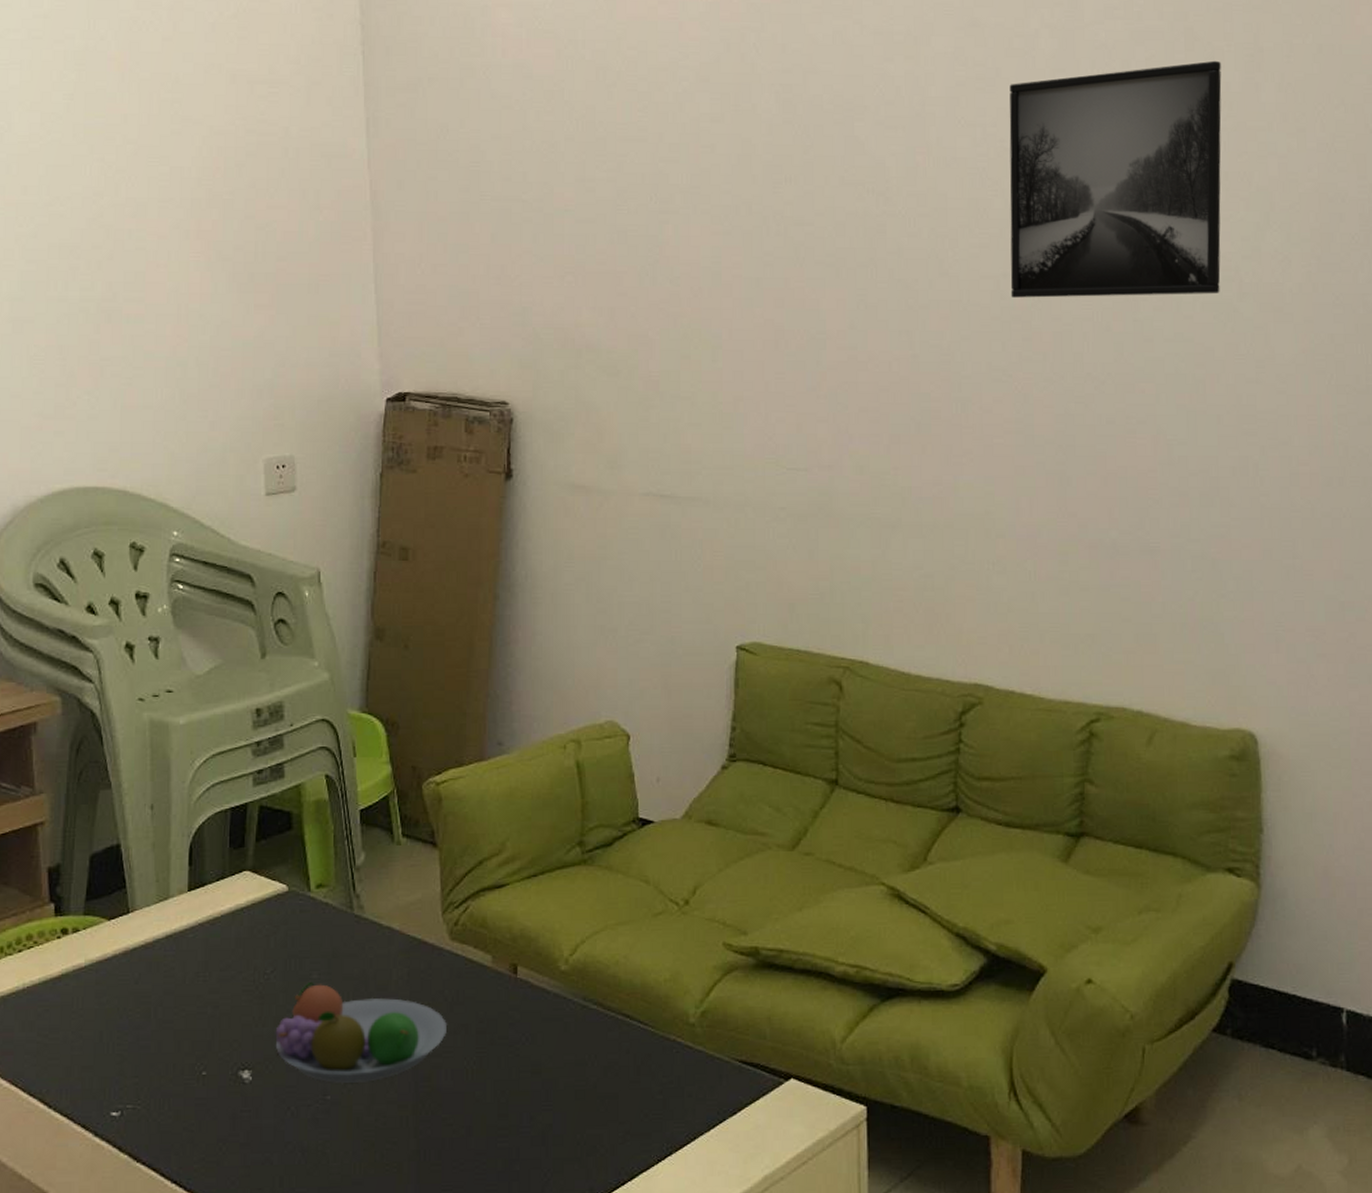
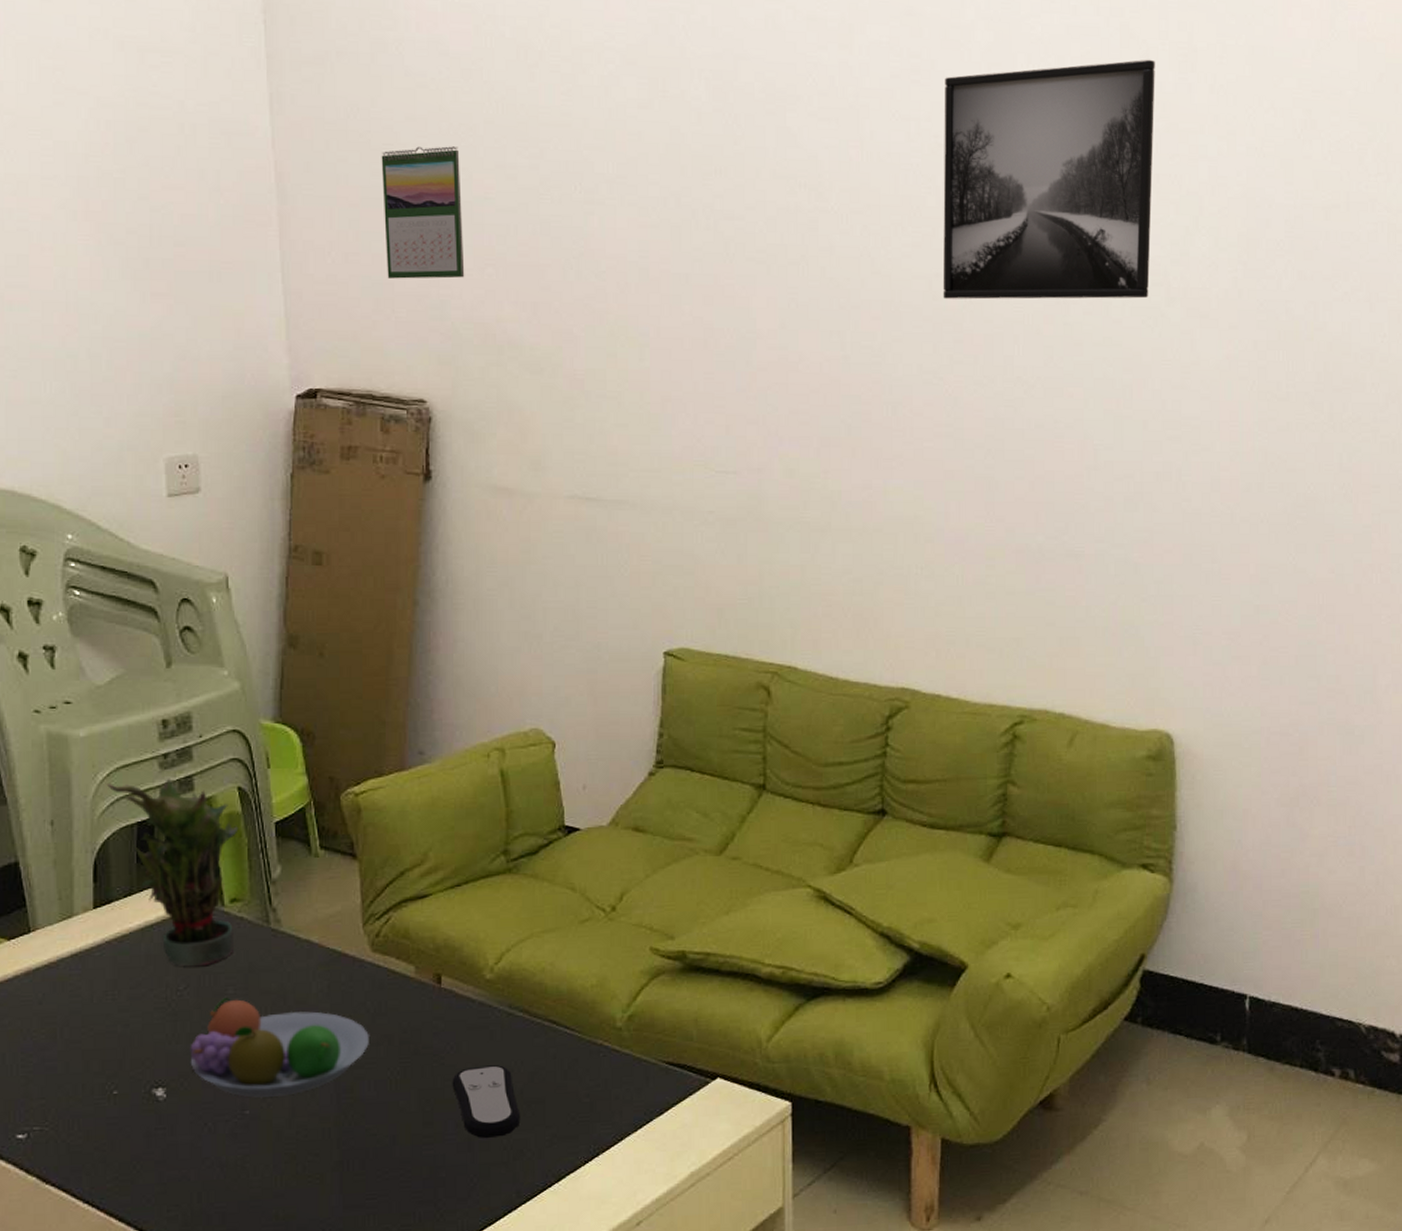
potted plant: none [203,765,325,951] -> present [106,778,239,967]
calendar: none [468,162,546,288] -> present [381,146,465,279]
remote control: none [527,1058,594,1133] -> present [452,1065,521,1139]

